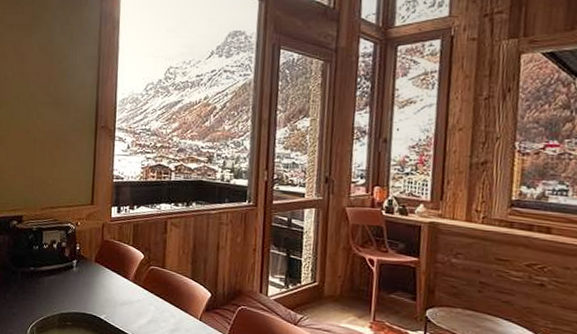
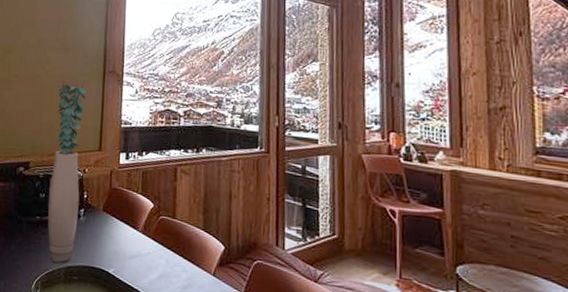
vase: none [41,133,78,311] -> present [47,78,86,264]

